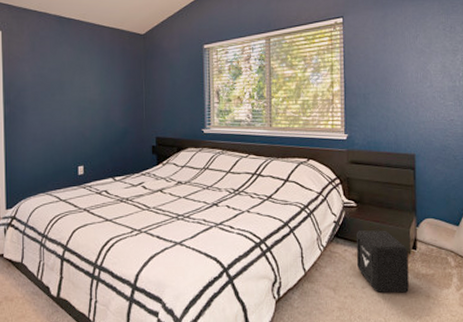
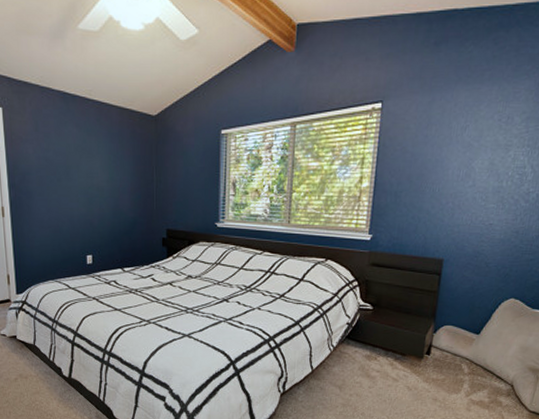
air purifier: present [356,230,409,293] -> none [365,333,421,395]

